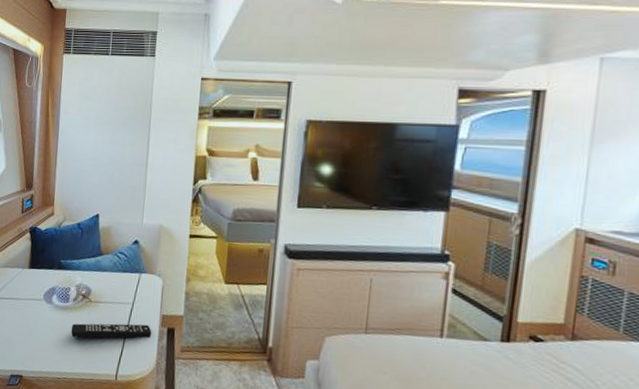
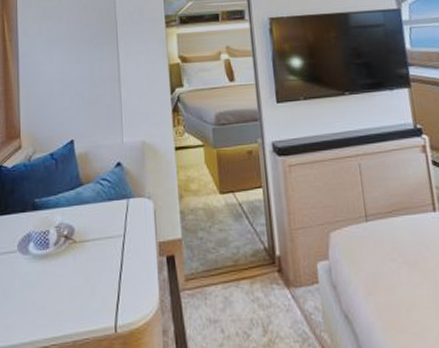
remote control: present [71,323,152,339] -> none [55,257,150,291]

